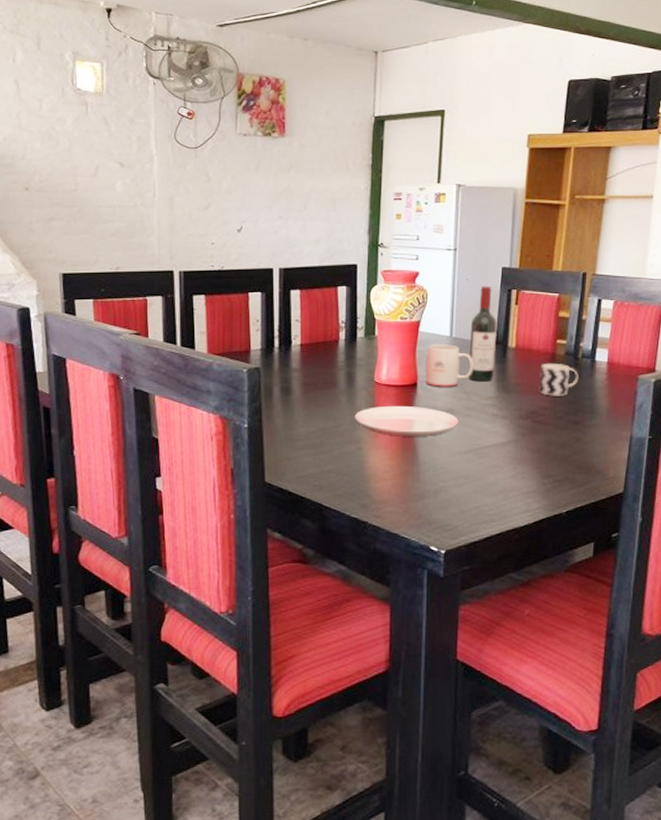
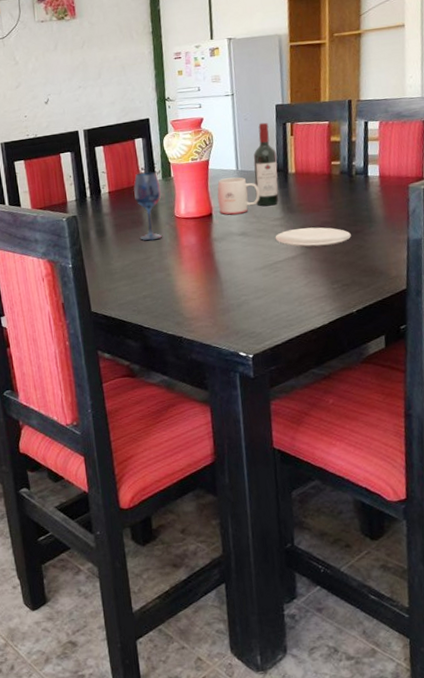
wineglass: none [330,326,362,406] -> present [133,171,162,241]
plate: present [354,405,459,437] -> none [161,233,252,262]
plate: none [485,412,569,435] -> present [275,227,351,248]
cup: present [539,363,579,396] -> none [319,182,355,212]

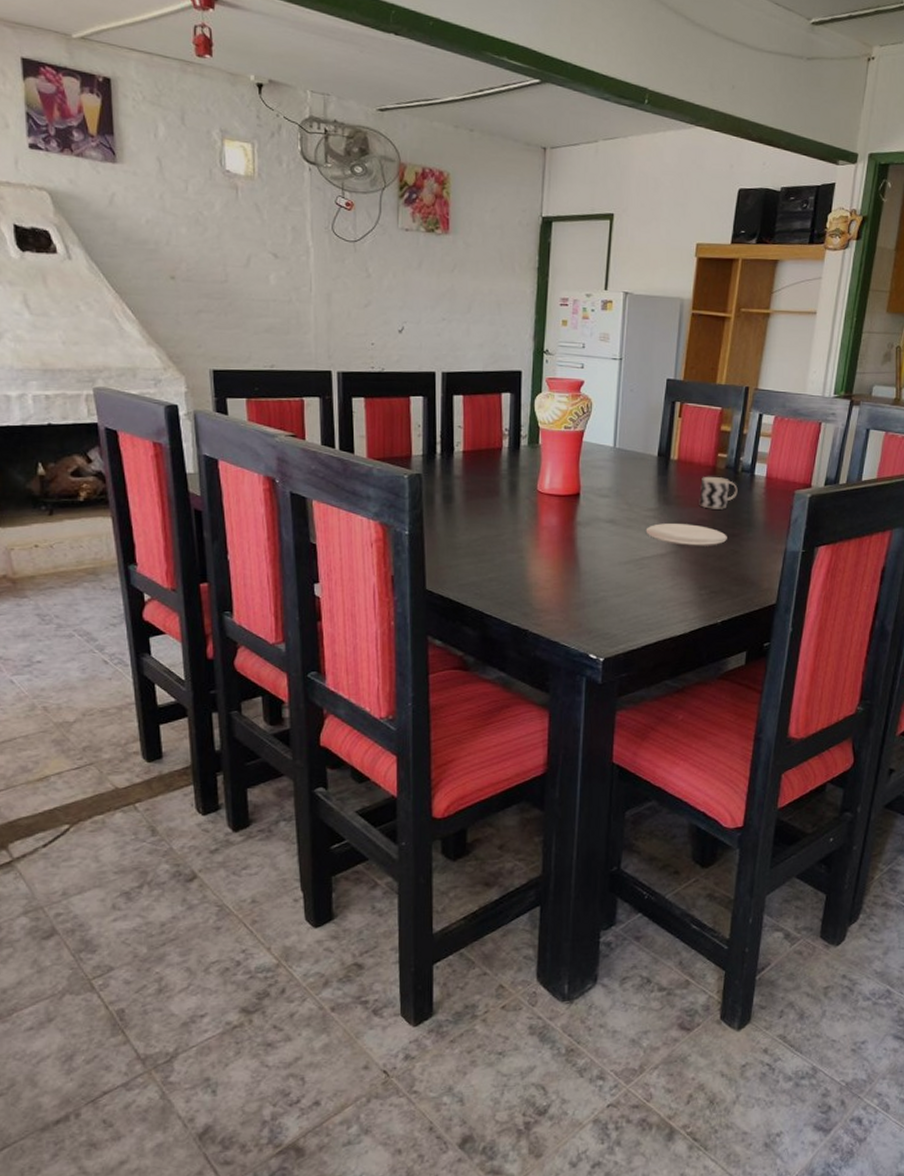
wineglass: present [133,171,162,241] -> none [493,434,525,515]
mug: present [217,177,260,215] -> none [588,455,636,498]
wine bottle: present [253,122,279,206] -> none [631,397,661,494]
cup: none [319,182,355,212] -> present [699,476,738,509]

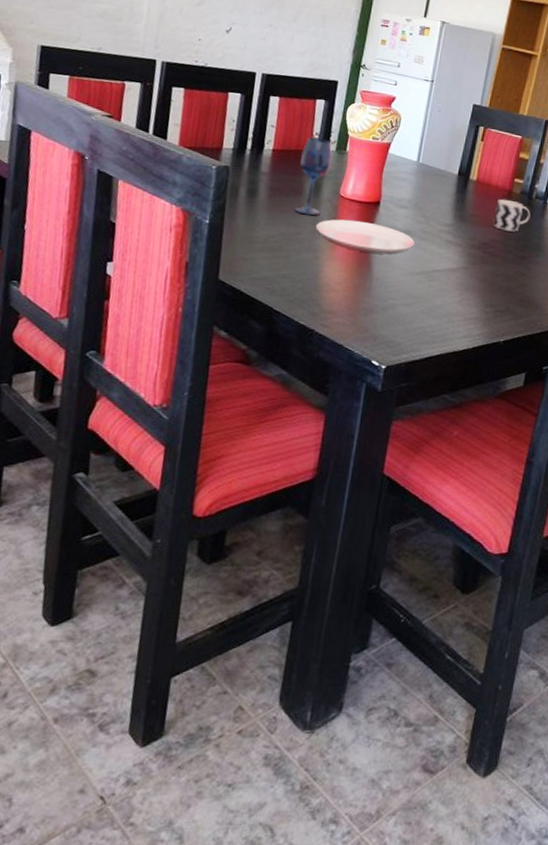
wineglass: none [493,434,525,515] -> present [294,137,332,216]
plate: none [516,515,620,547] -> present [315,219,415,255]
plate: present [645,523,727,547] -> none [439,239,517,266]

